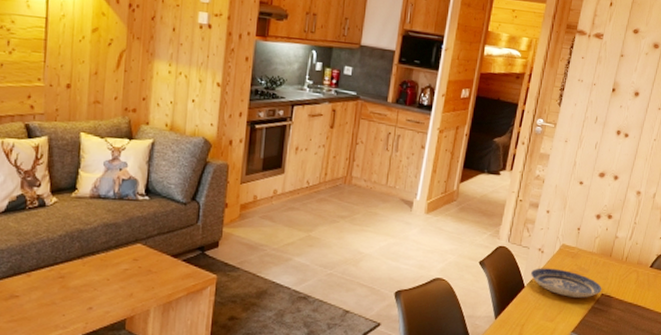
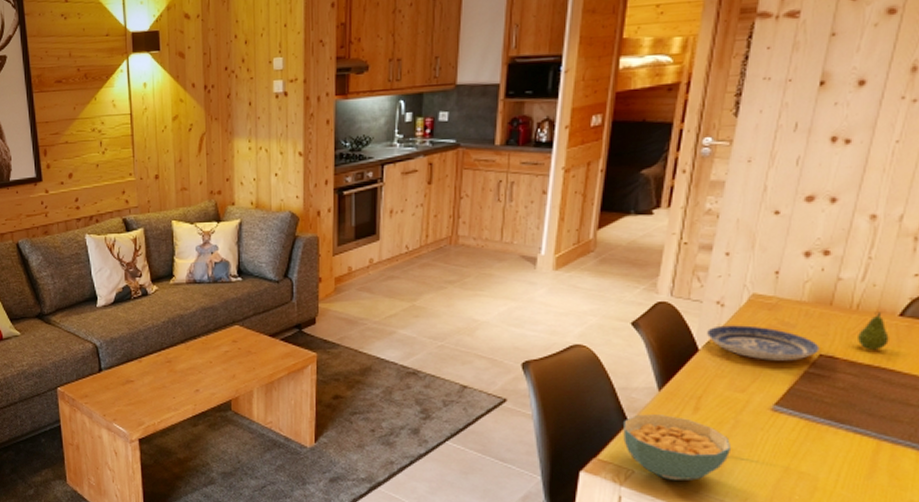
fruit: none [625,263,644,292] -> present [858,311,889,350]

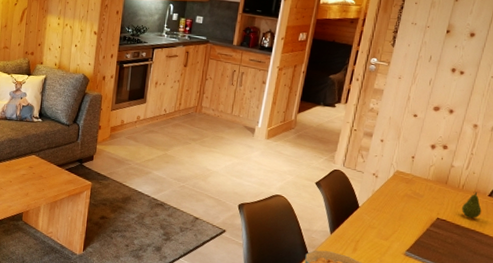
plate: present [706,325,820,361] -> none [364,190,438,221]

